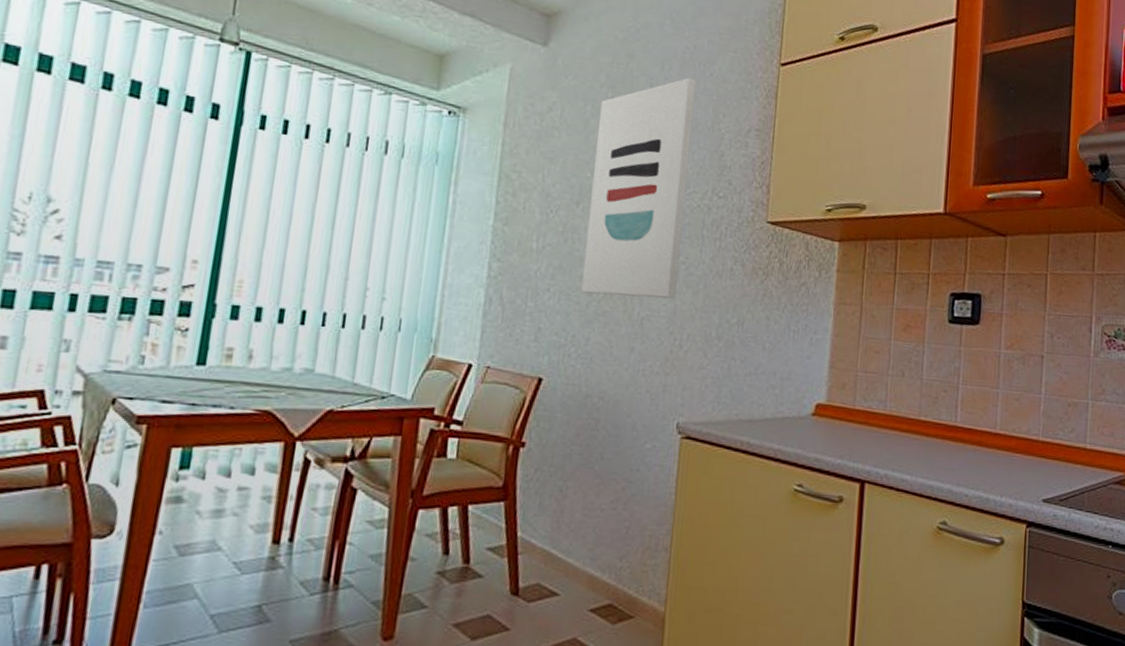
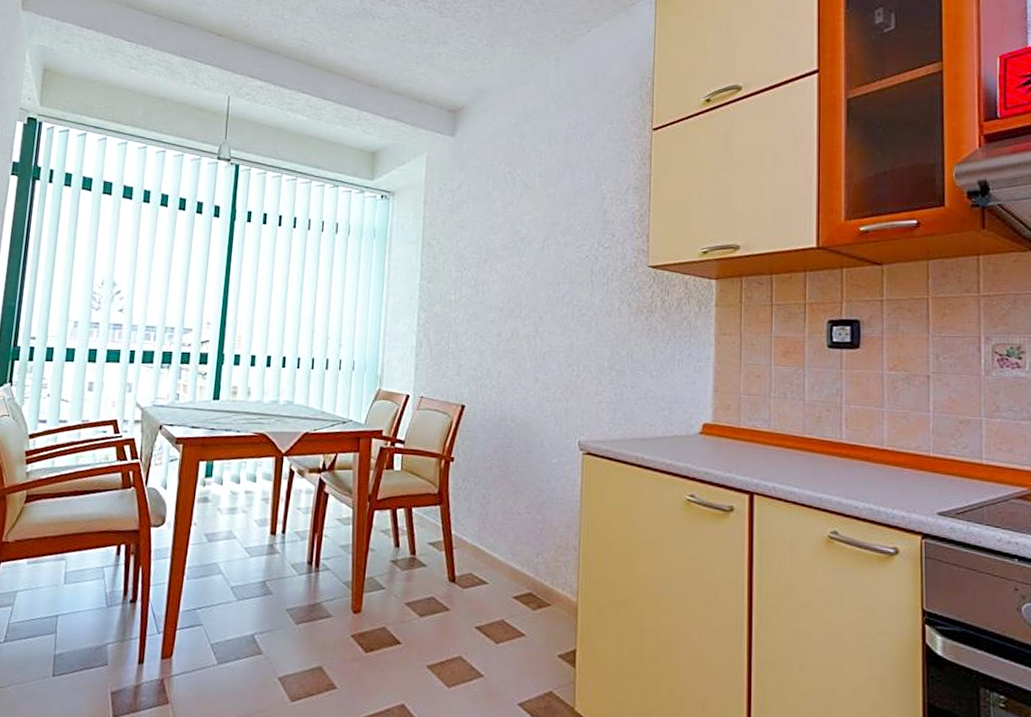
wall art: present [581,78,696,299] -> none [492,149,579,336]

